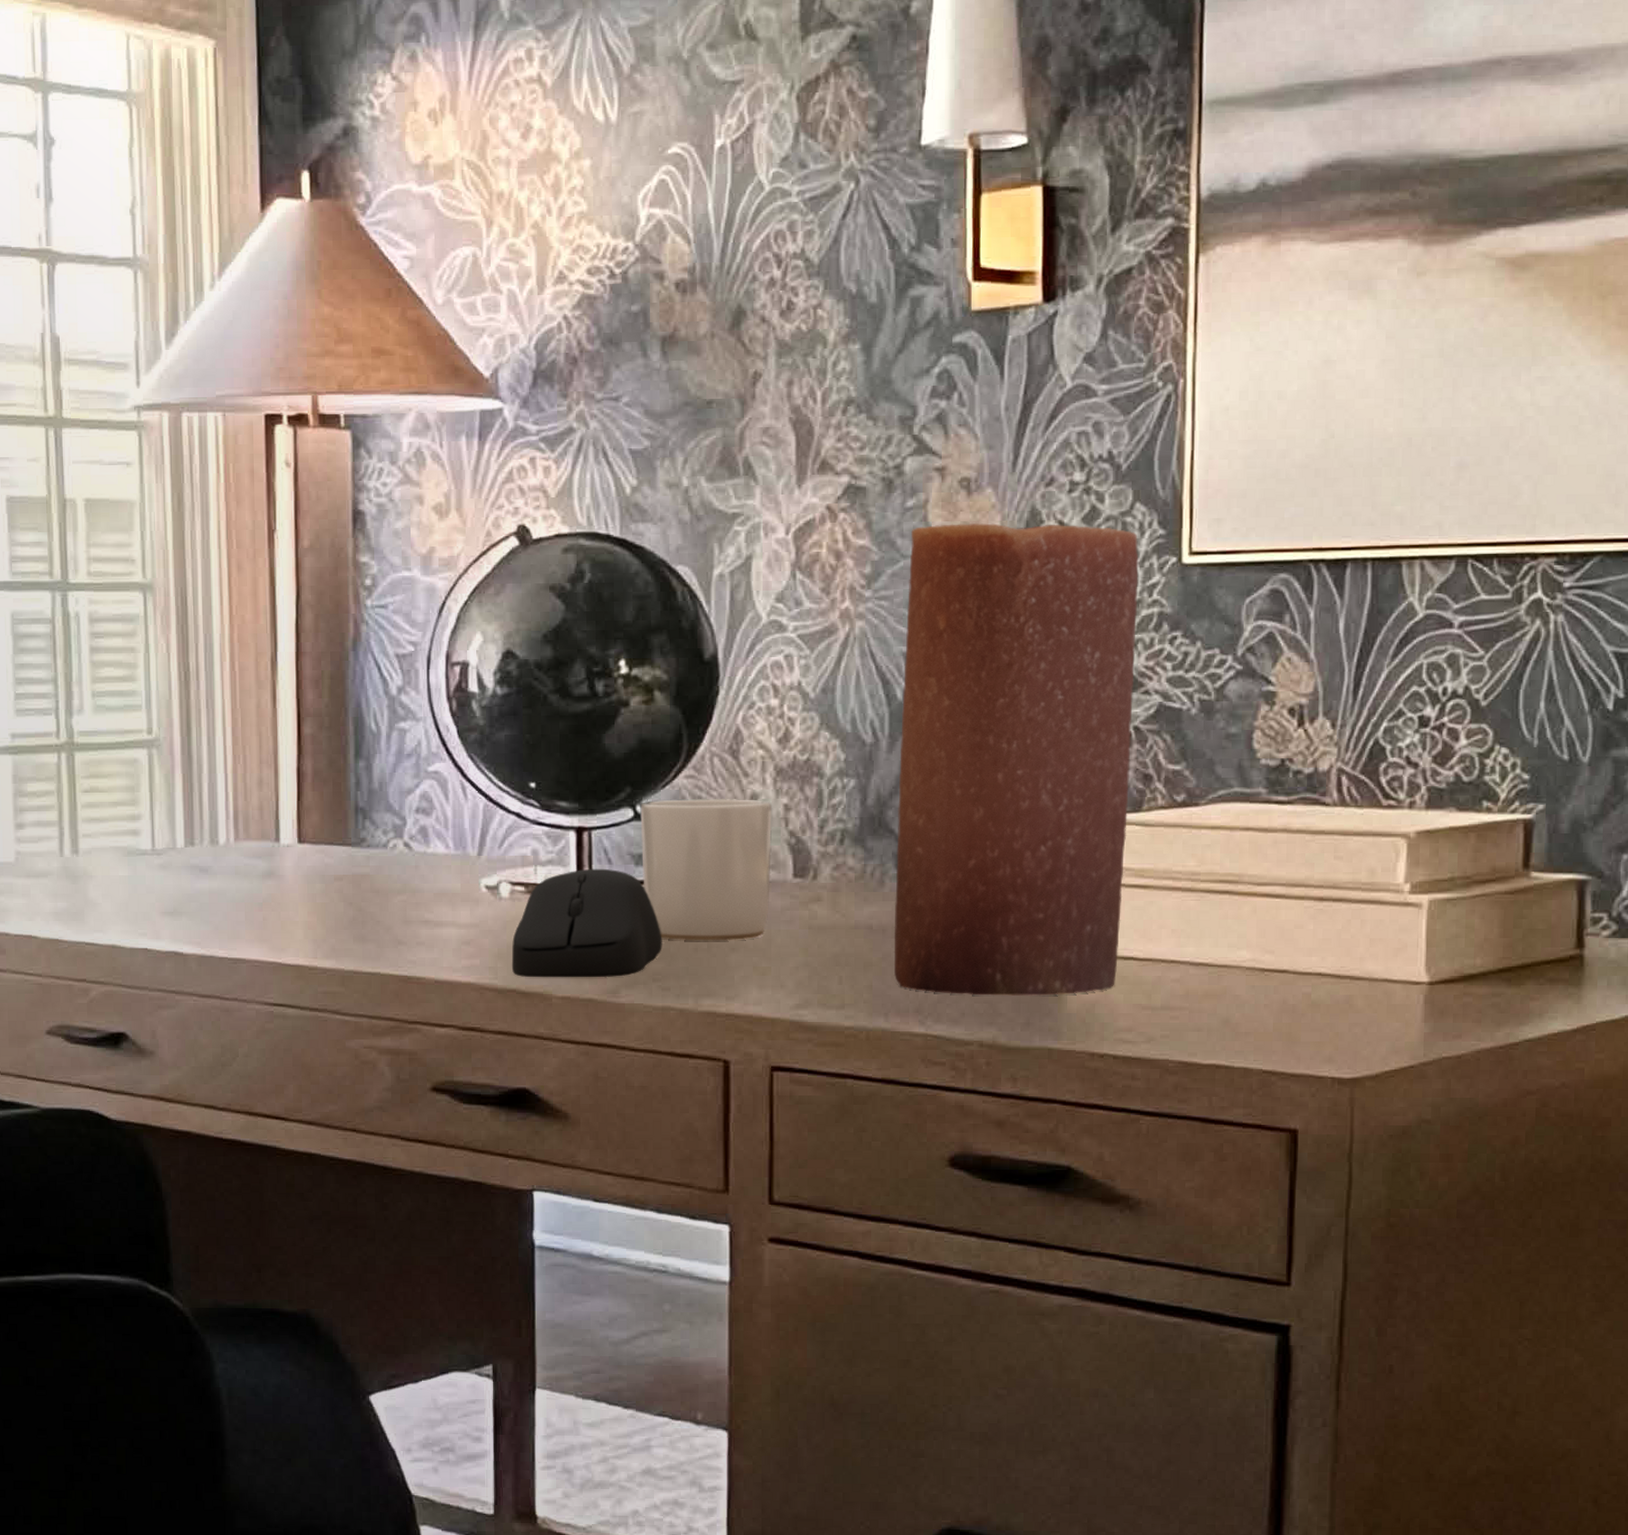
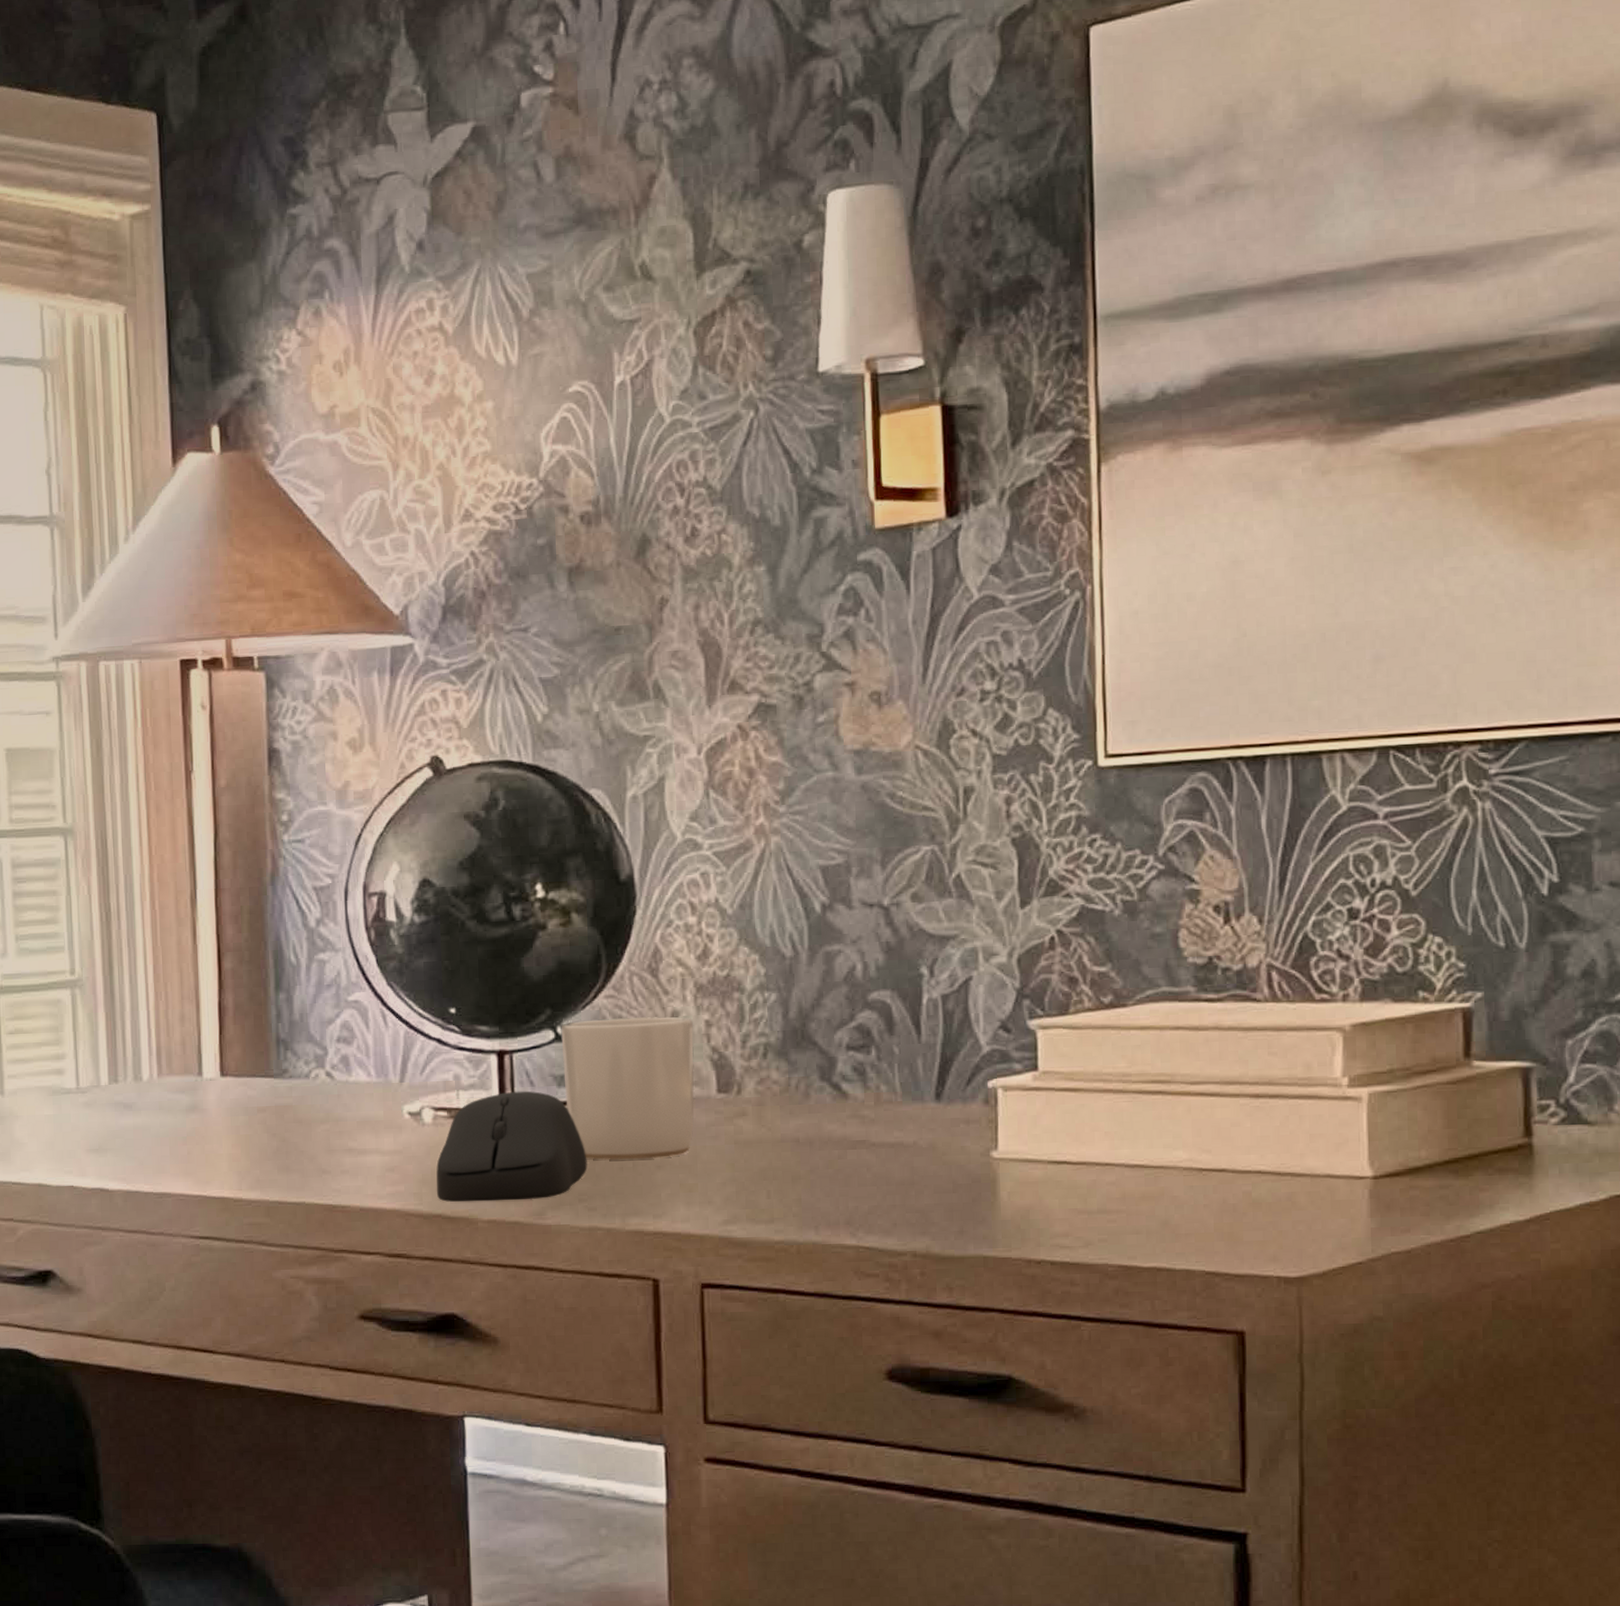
candle: present [894,523,1139,996] -> none [820,733,1055,1205]

